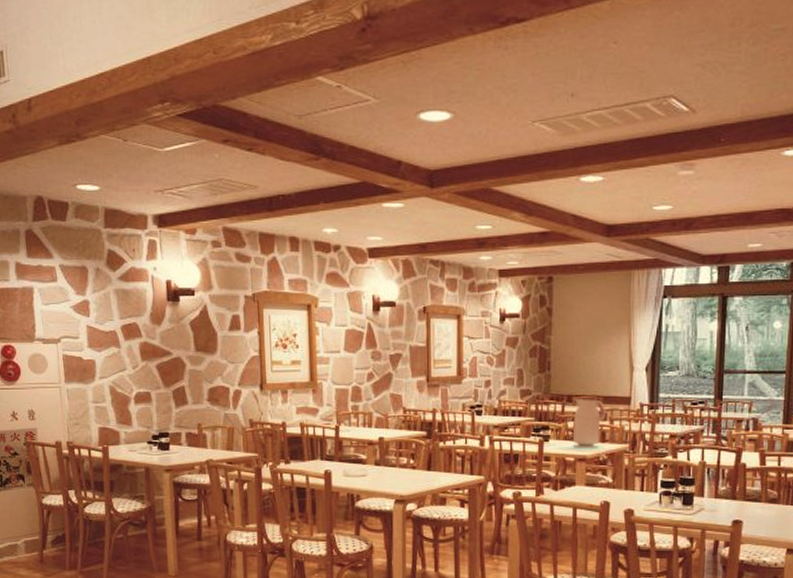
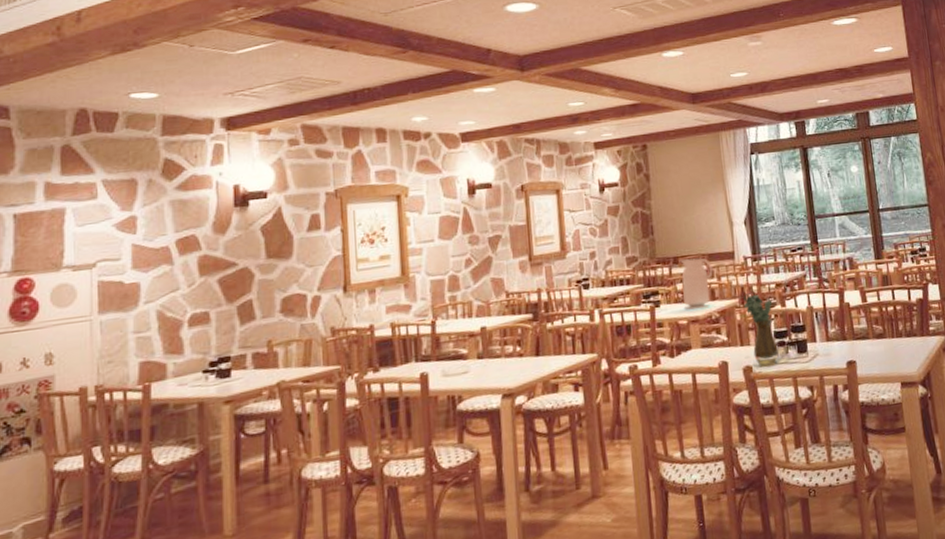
vase: none [634,438,663,514] -> present [743,291,779,368]

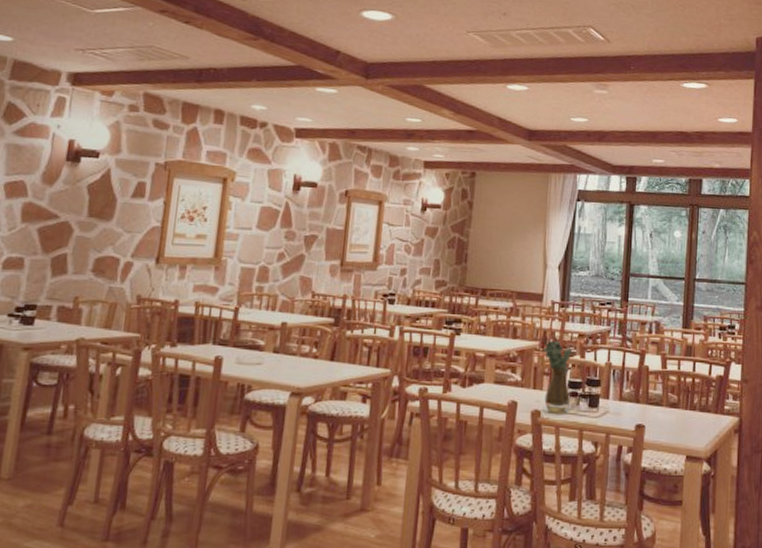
water jug: present [680,257,713,311] -> none [483,293,519,346]

